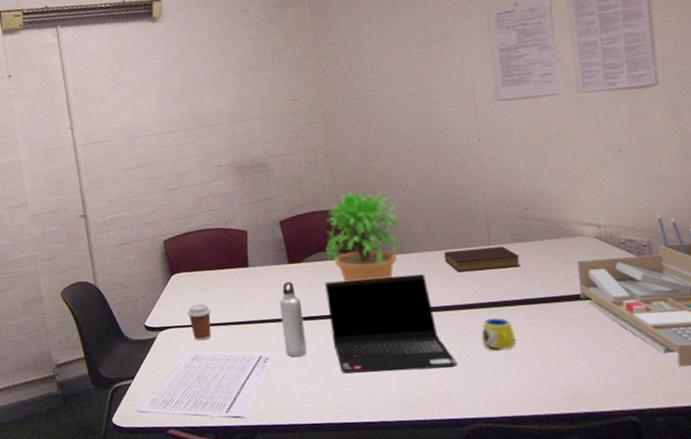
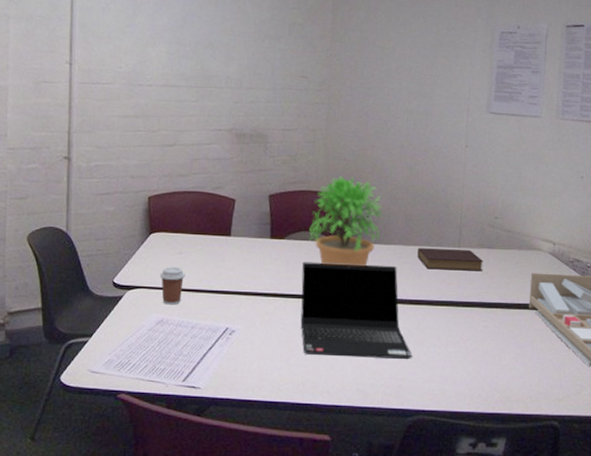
water bottle: present [279,281,307,358] -> none [253,256,277,333]
mug: present [481,318,516,353] -> none [438,316,468,349]

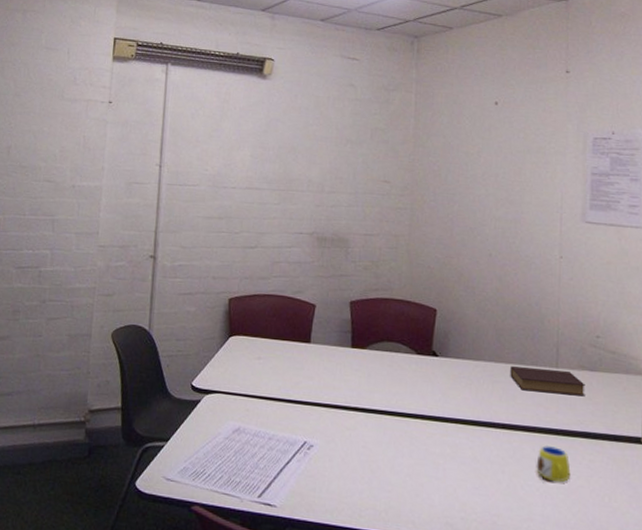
coffee cup: present [160,266,185,305] -> none [238,371,264,413]
laptop computer: present [300,262,413,359] -> none [383,374,509,492]
potted plant: present [308,176,382,265] -> none [391,285,470,382]
mug: none [438,316,468,349] -> present [536,445,571,484]

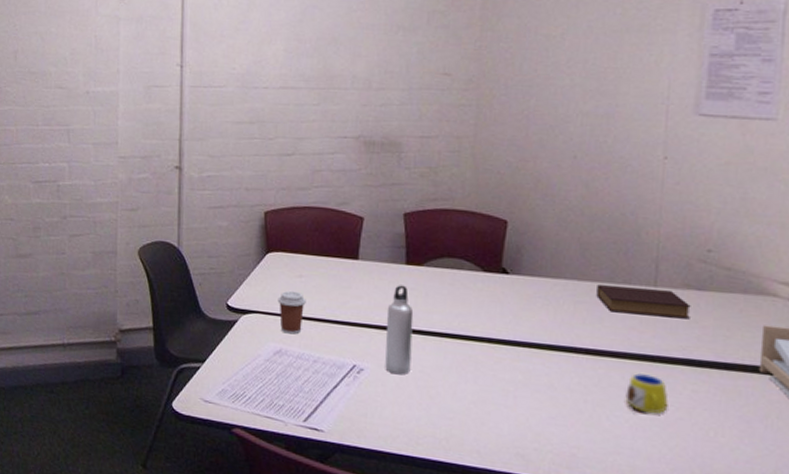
coffee cup: none [238,371,264,413] -> present [277,290,306,334]
water bottle: none [332,366,358,451] -> present [385,285,414,375]

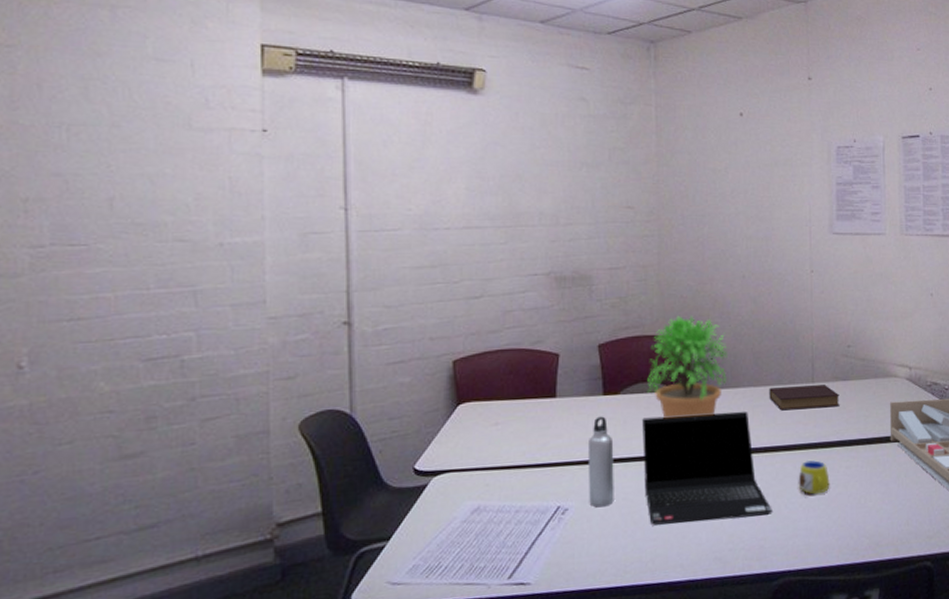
coffee cup: present [277,290,306,334] -> none [472,440,504,488]
laptop computer: none [443,294,592,423] -> present [642,411,774,525]
potted plant: none [452,193,548,303] -> present [646,316,727,418]

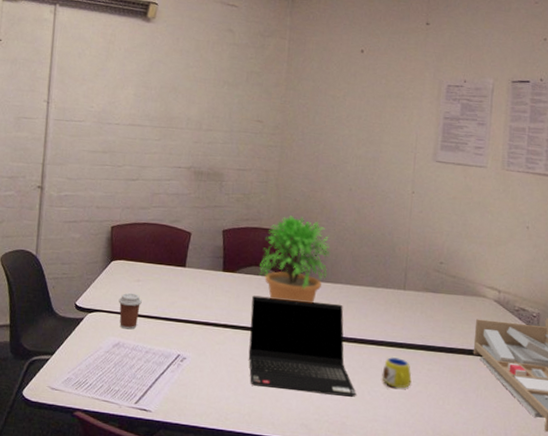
coffee cup: none [472,440,504,488] -> present [118,292,142,330]
water bottle: present [587,416,614,507] -> none [203,288,227,362]
book: present [769,385,840,411] -> none [363,288,428,315]

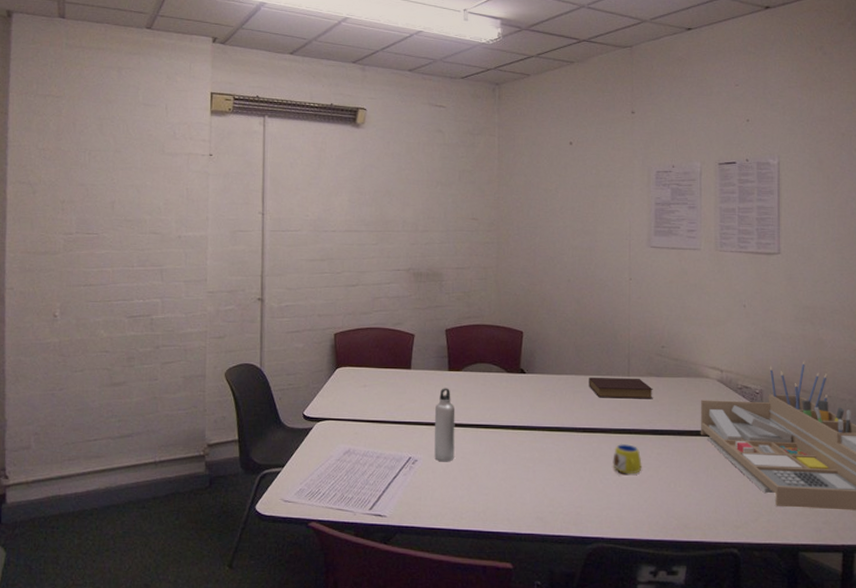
coffee cup: present [118,292,142,330] -> none [346,398,370,436]
water bottle: none [203,288,227,362] -> present [434,388,456,462]
laptop computer: present [248,295,357,397] -> none [479,392,590,487]
potted plant: present [258,215,330,302] -> none [483,310,553,395]
book: none [363,288,428,315] -> present [589,377,653,399]

